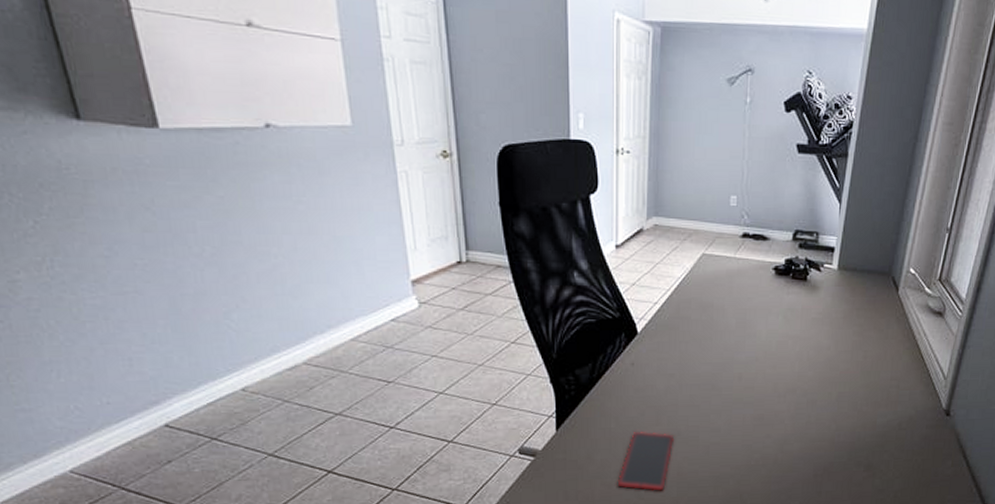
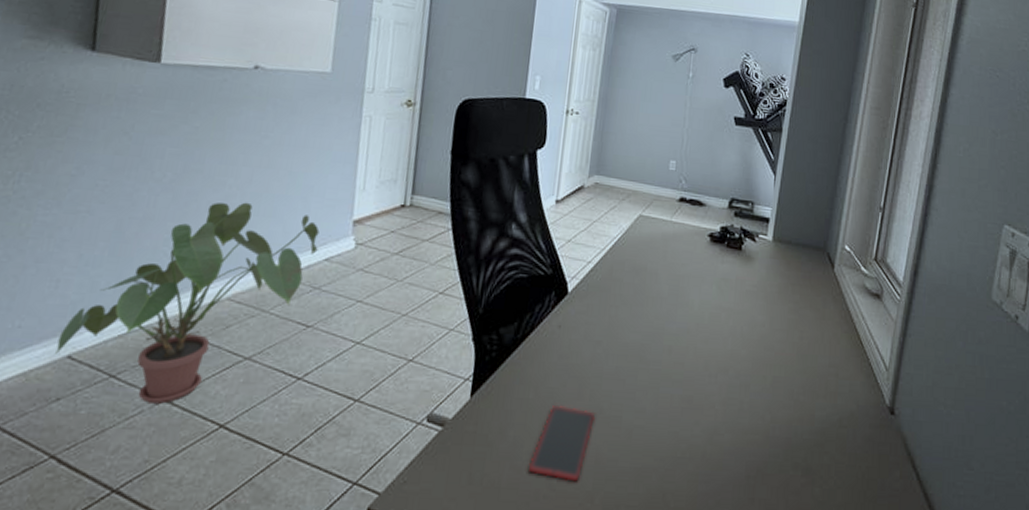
house plant: none [150,270,382,458] -> present [55,202,320,404]

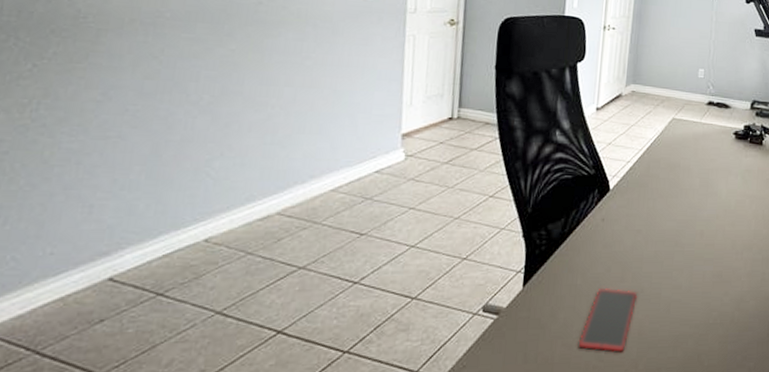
house plant: present [55,202,320,404] -> none [95,121,368,317]

